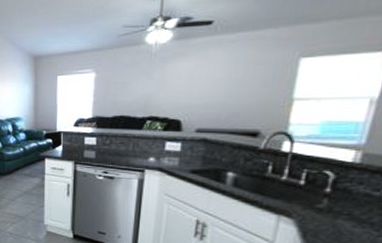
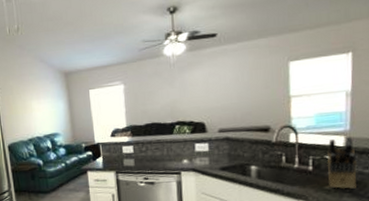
knife block: none [322,150,367,212] -> present [327,135,357,189]

